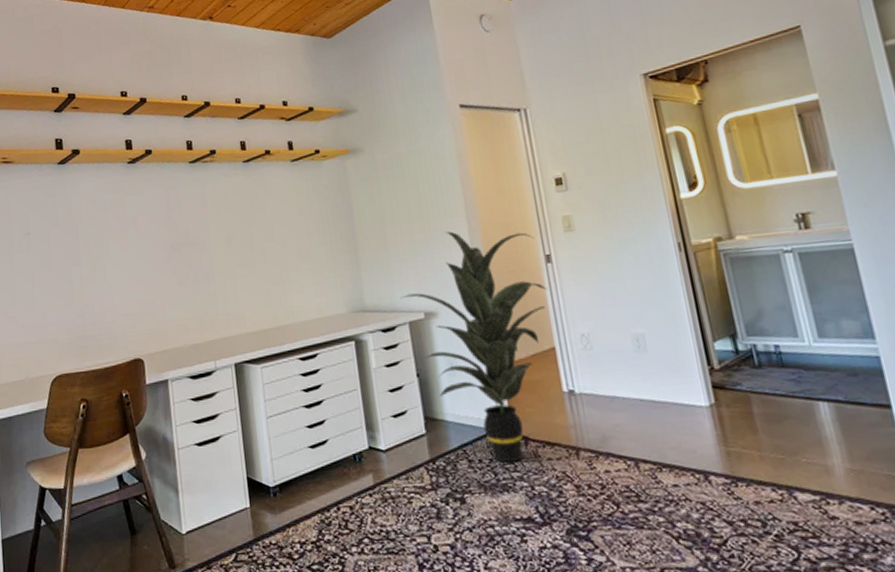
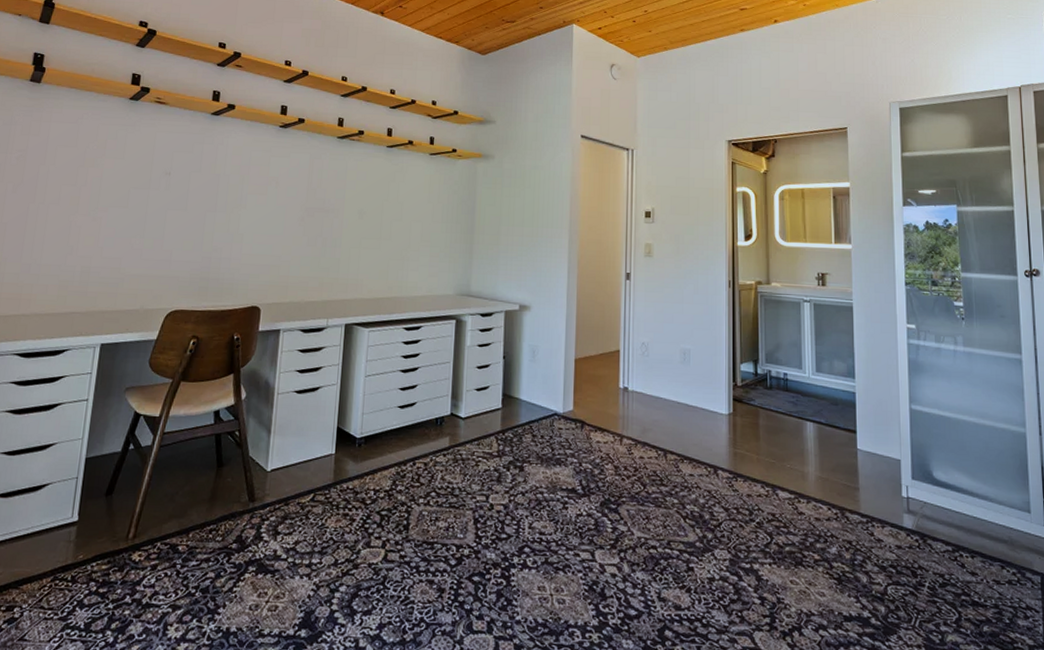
indoor plant: present [400,231,547,463] -> none [501,239,622,441]

